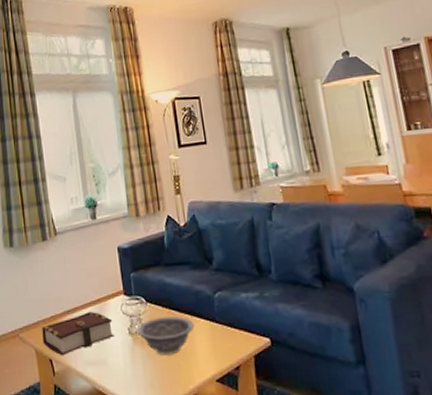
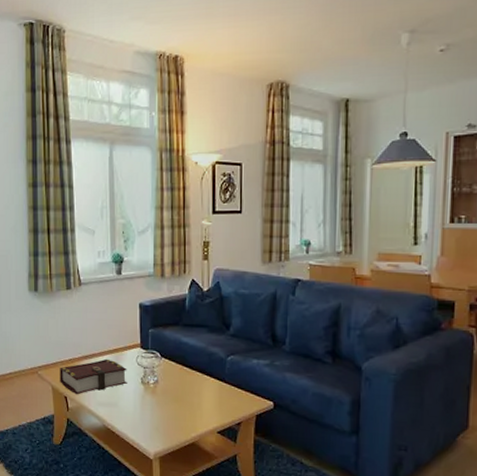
decorative bowl: present [136,316,195,355] -> none [149,371,204,406]

